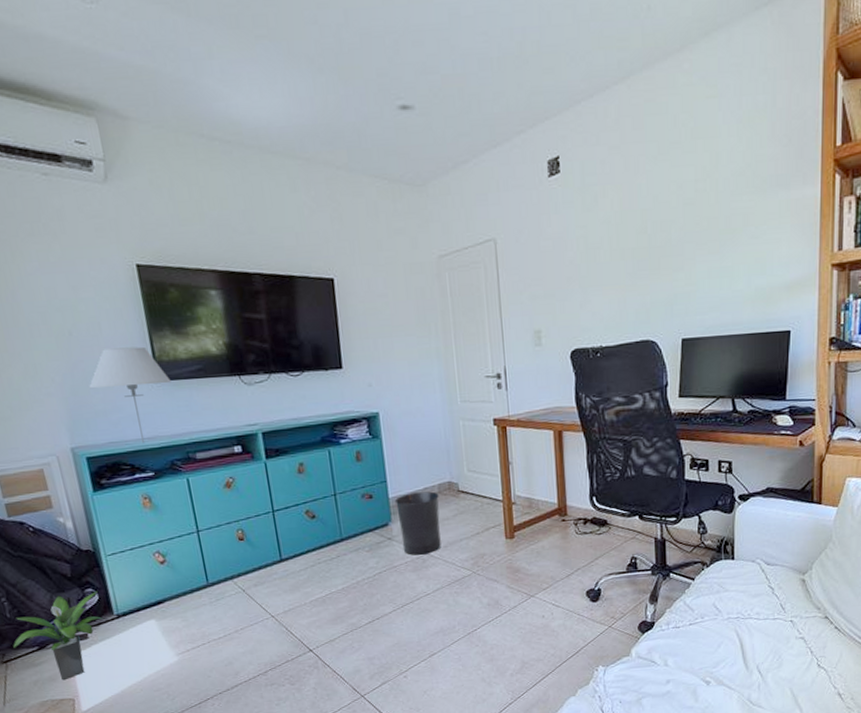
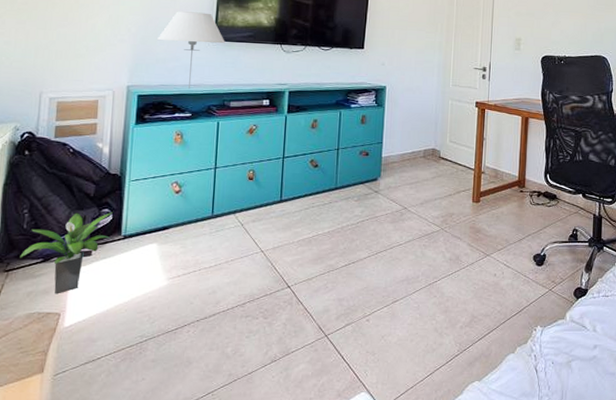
waste bin: present [394,491,441,555] -> none [386,154,423,209]

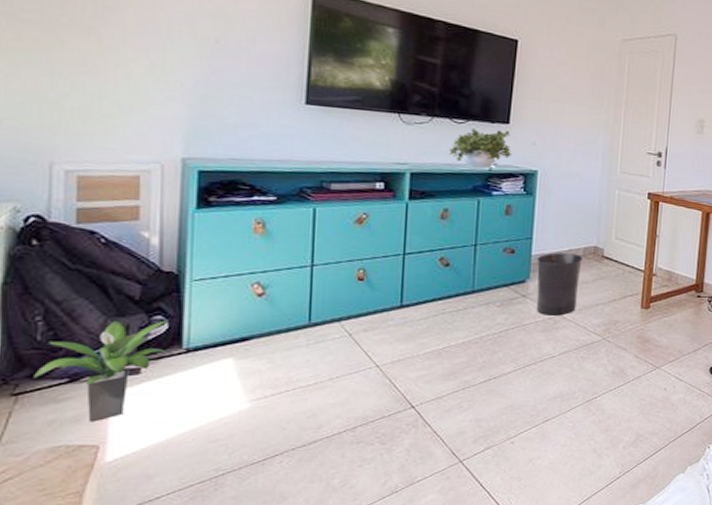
table lamp: present [156,11,225,89] -> none [222,63,322,166]
potted plant: none [317,53,366,88] -> present [448,127,511,171]
waste bin: none [386,154,423,209] -> present [536,252,583,316]

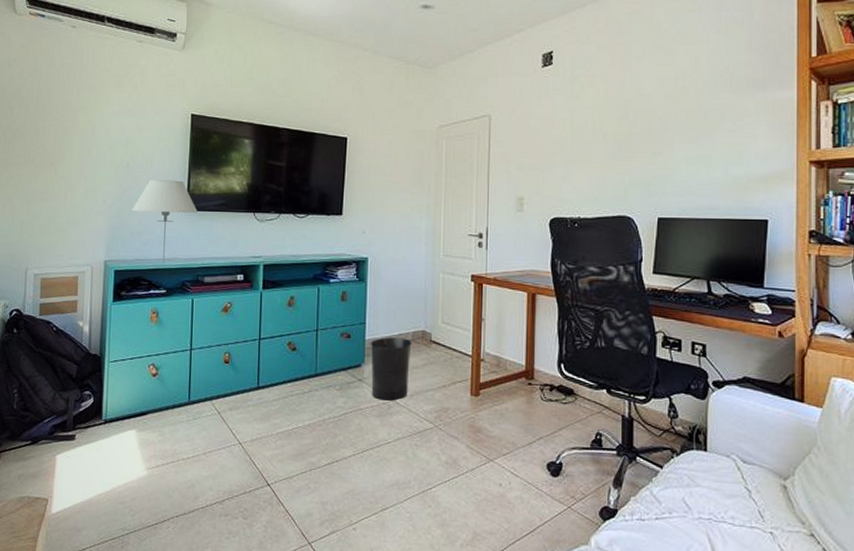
potted plant: present [34,320,169,423] -> none [11,394,94,479]
table lamp: none [222,63,322,166] -> present [131,180,198,264]
potted plant: present [448,127,511,171] -> none [293,221,345,260]

